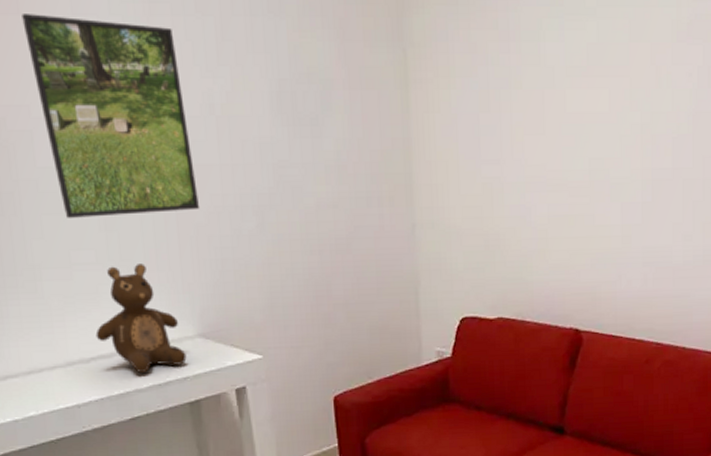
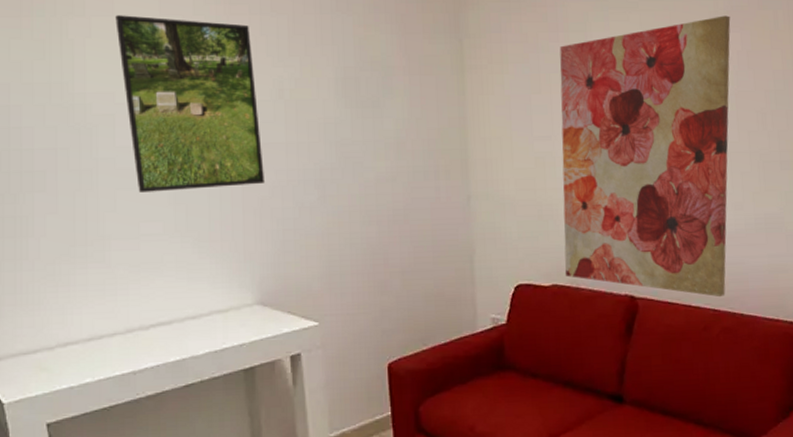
teddy bear: present [95,264,187,374] -> none [157,234,244,341]
wall art: none [510,25,693,331] -> present [559,15,731,298]

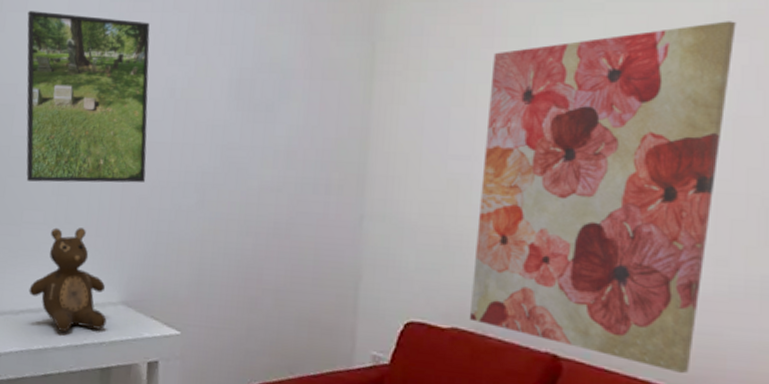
teddy bear: none [157,234,244,341] -> present [28,227,107,333]

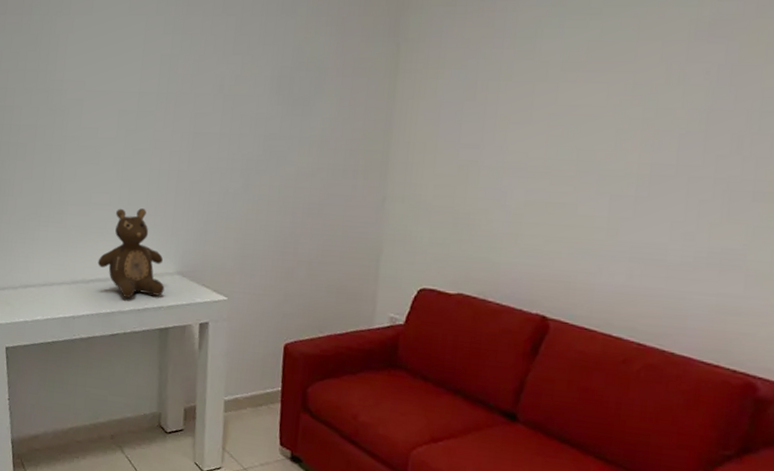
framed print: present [26,11,150,183] -> none [92,14,202,169]
wall art: present [469,21,736,374] -> none [472,24,716,332]

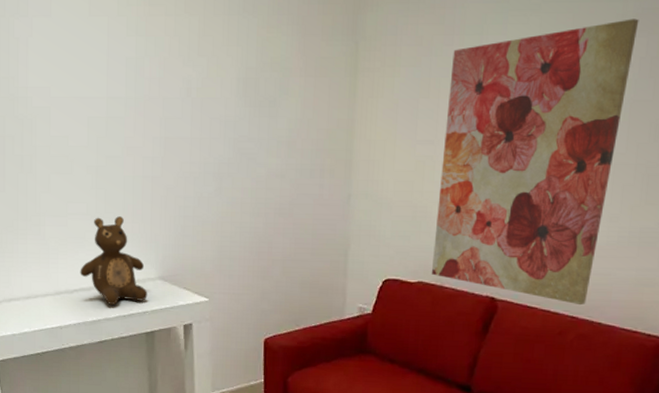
wall art: none [472,24,716,332] -> present [431,19,639,306]

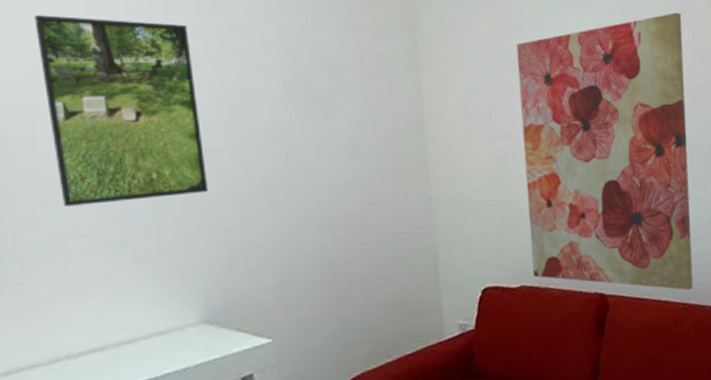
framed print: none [52,16,172,177] -> present [35,15,209,206]
teddy bear: present [80,216,148,306] -> none [86,249,188,367]

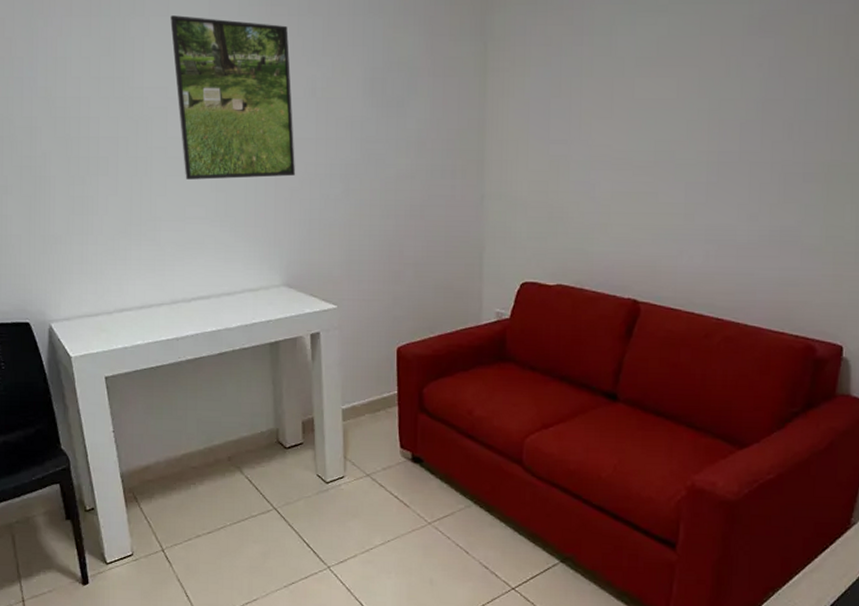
wall art: present [516,12,694,291] -> none [570,20,765,307]

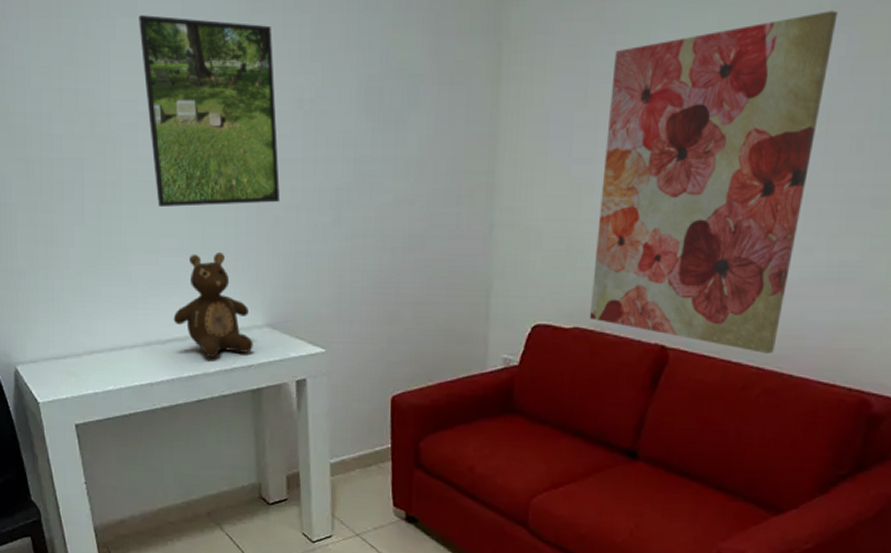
teddy bear: none [198,220,271,315] -> present [173,253,253,359]
wall art: none [570,20,765,307] -> present [589,11,838,355]

